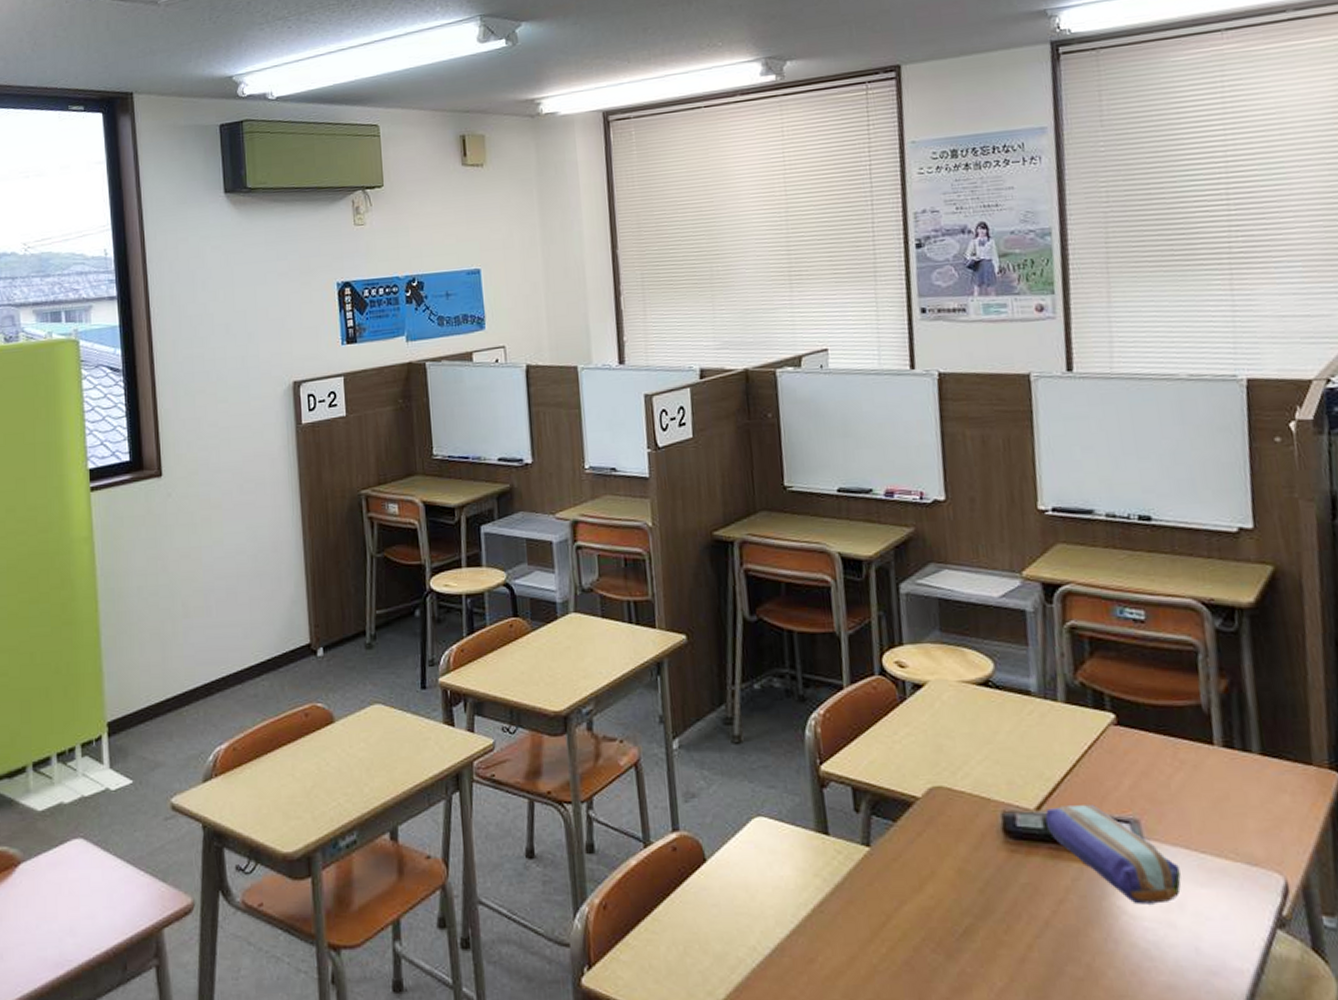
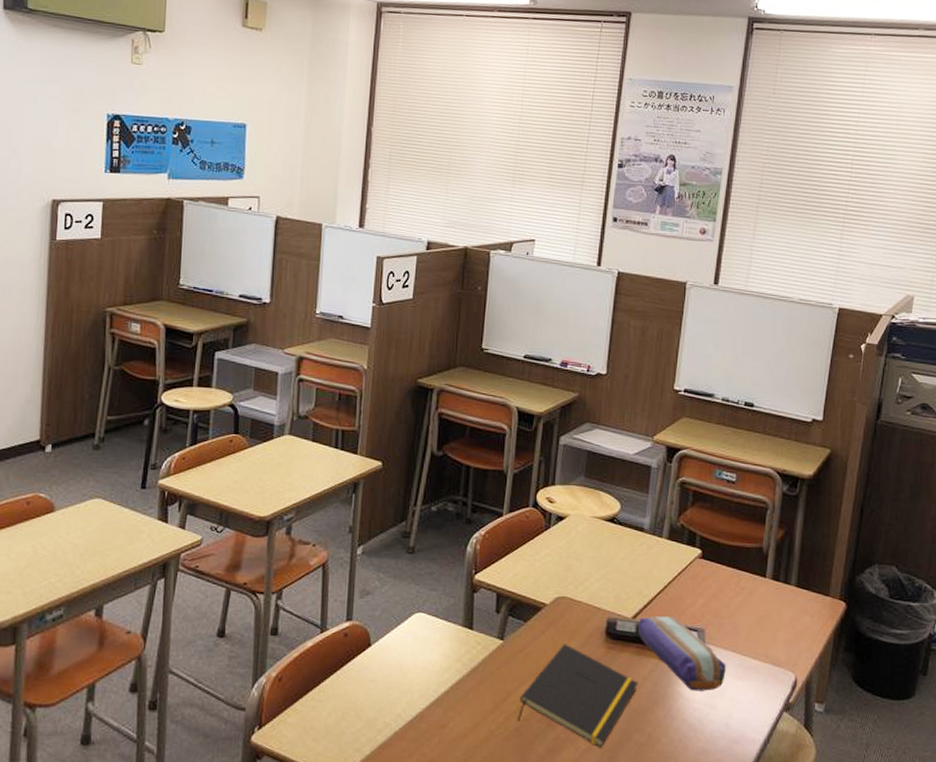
notepad: none [903,848,1061,986] -> present [518,644,639,748]

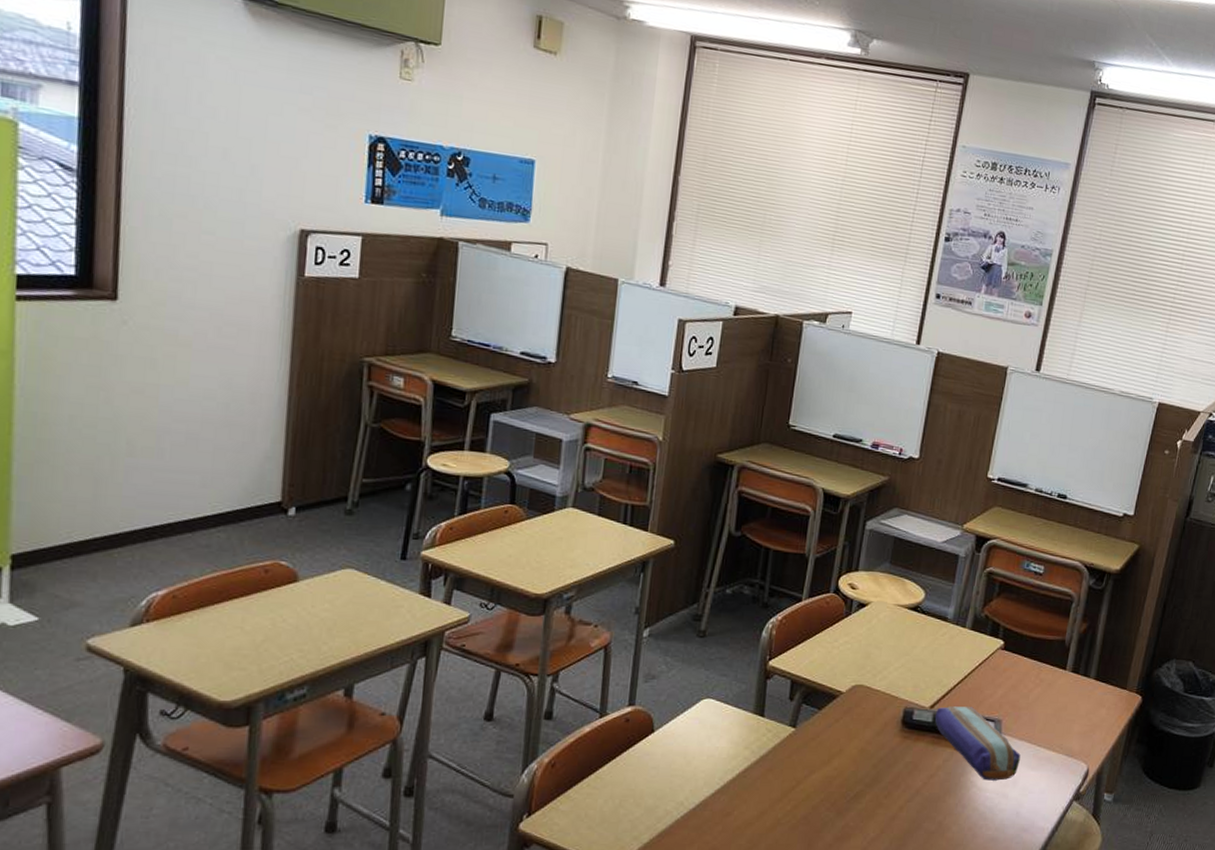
notepad: present [518,644,639,748] -> none [806,732,932,836]

